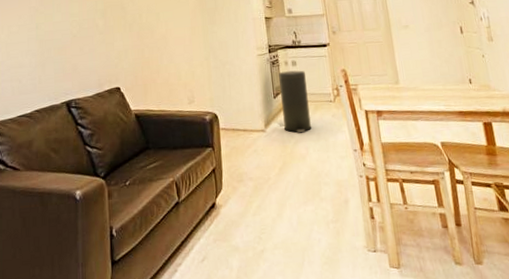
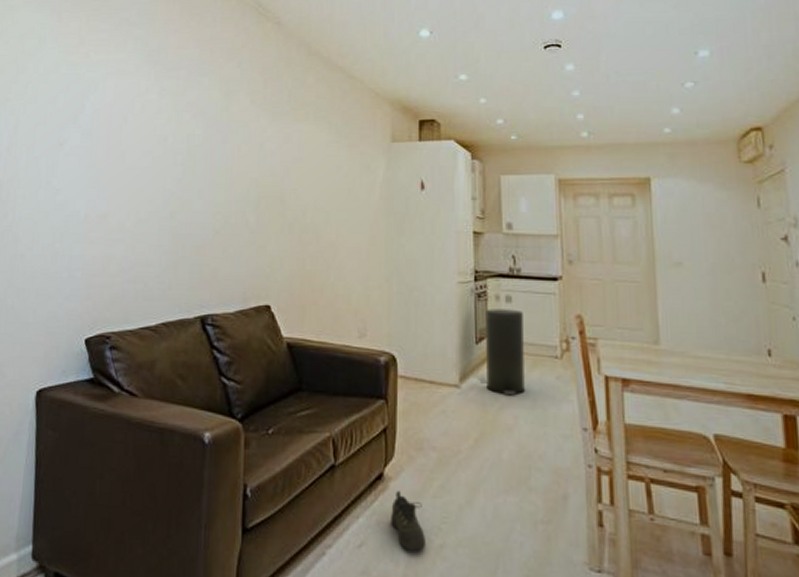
shoe: none [223,213,251,258] -> present [391,490,425,551]

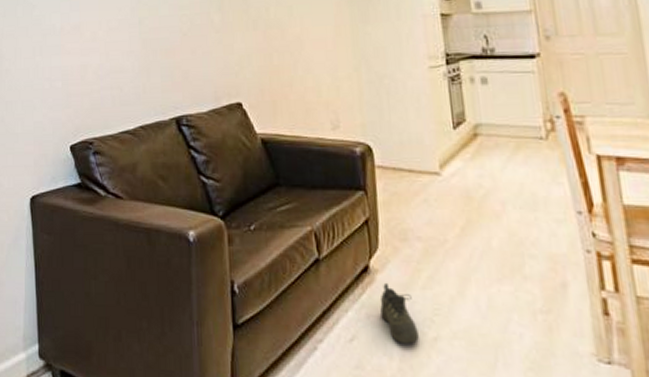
pedal bin: present [486,309,525,396] -> none [461,91,510,181]

